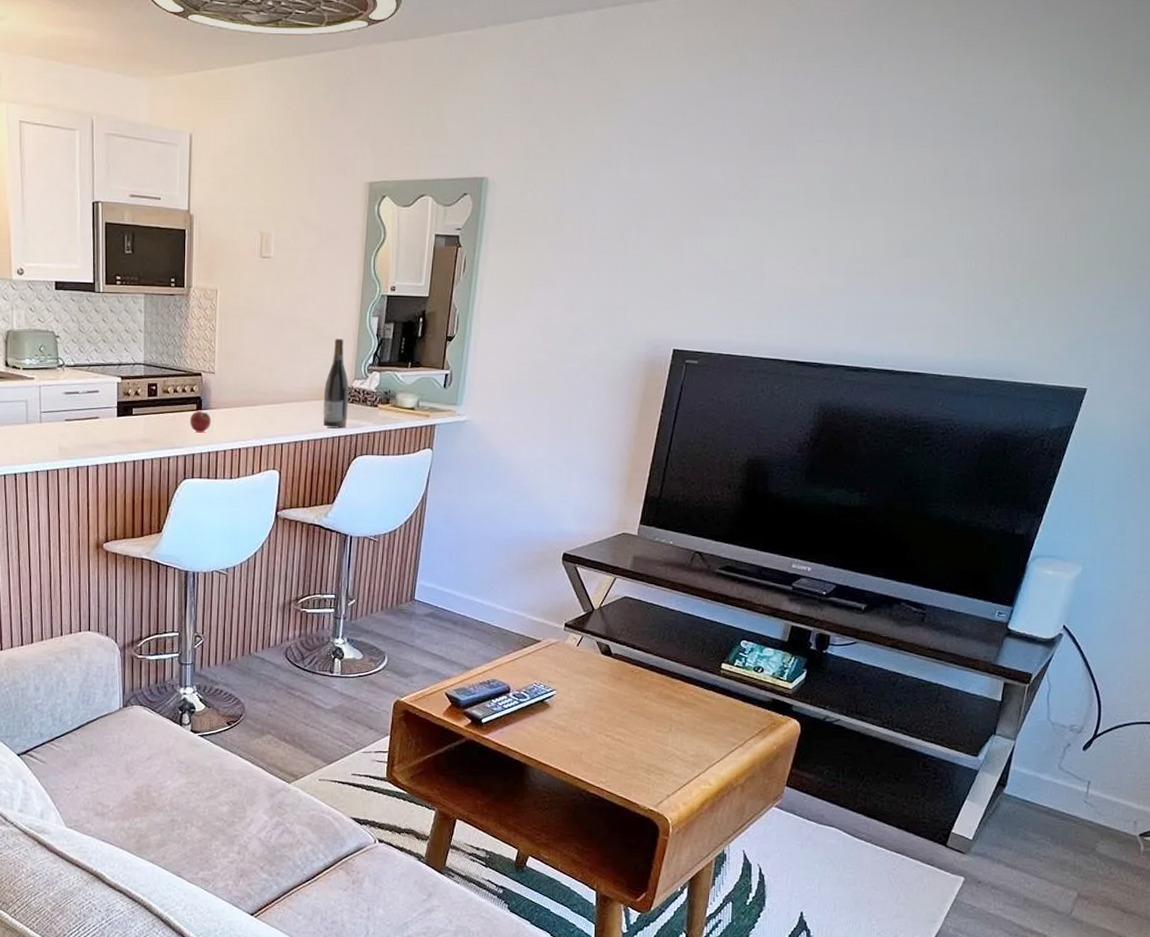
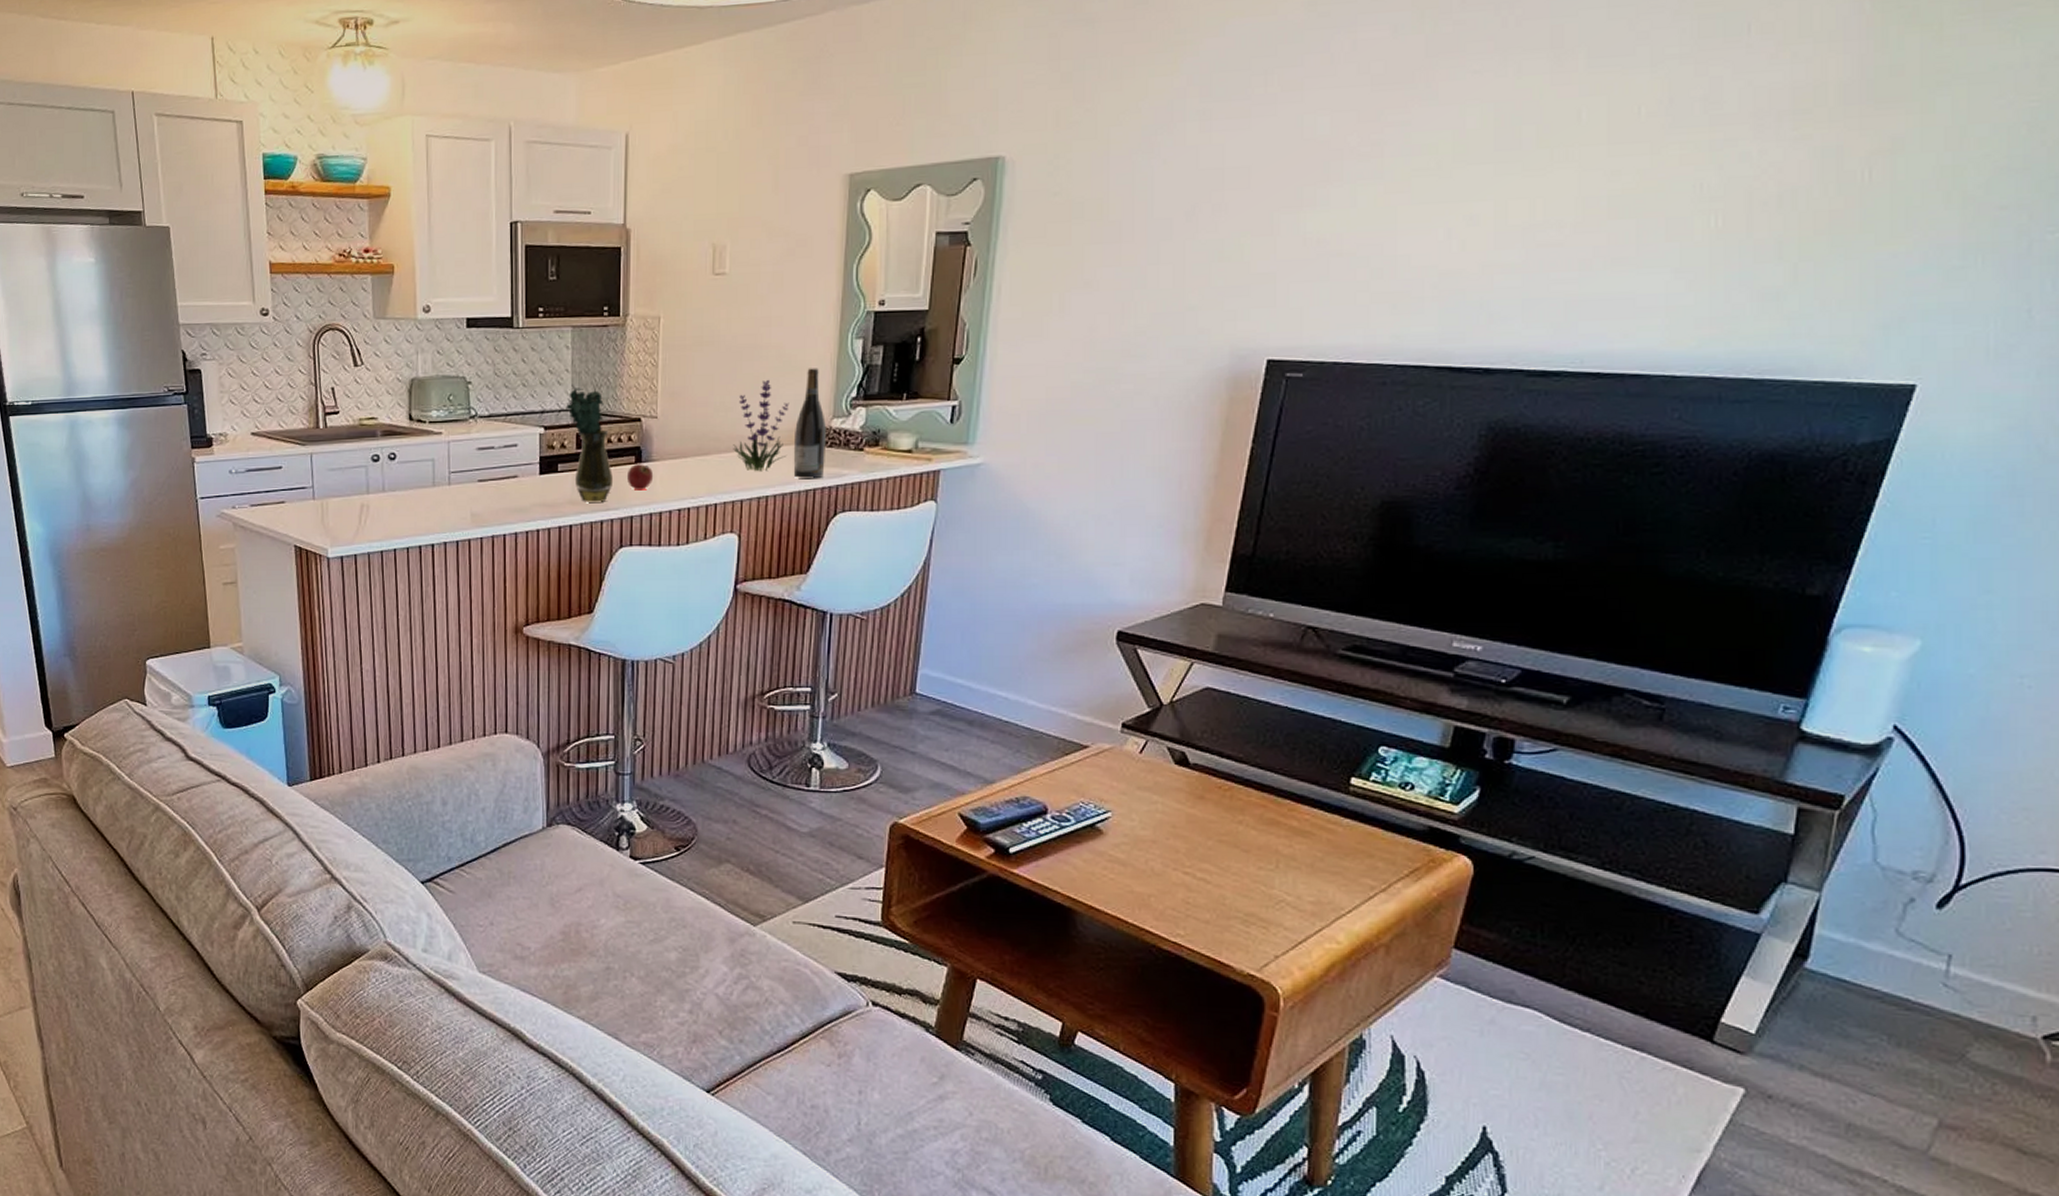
vase: none [139,342,179,441] -> present [566,384,614,502]
plant: none [275,346,320,421] -> present [733,379,789,472]

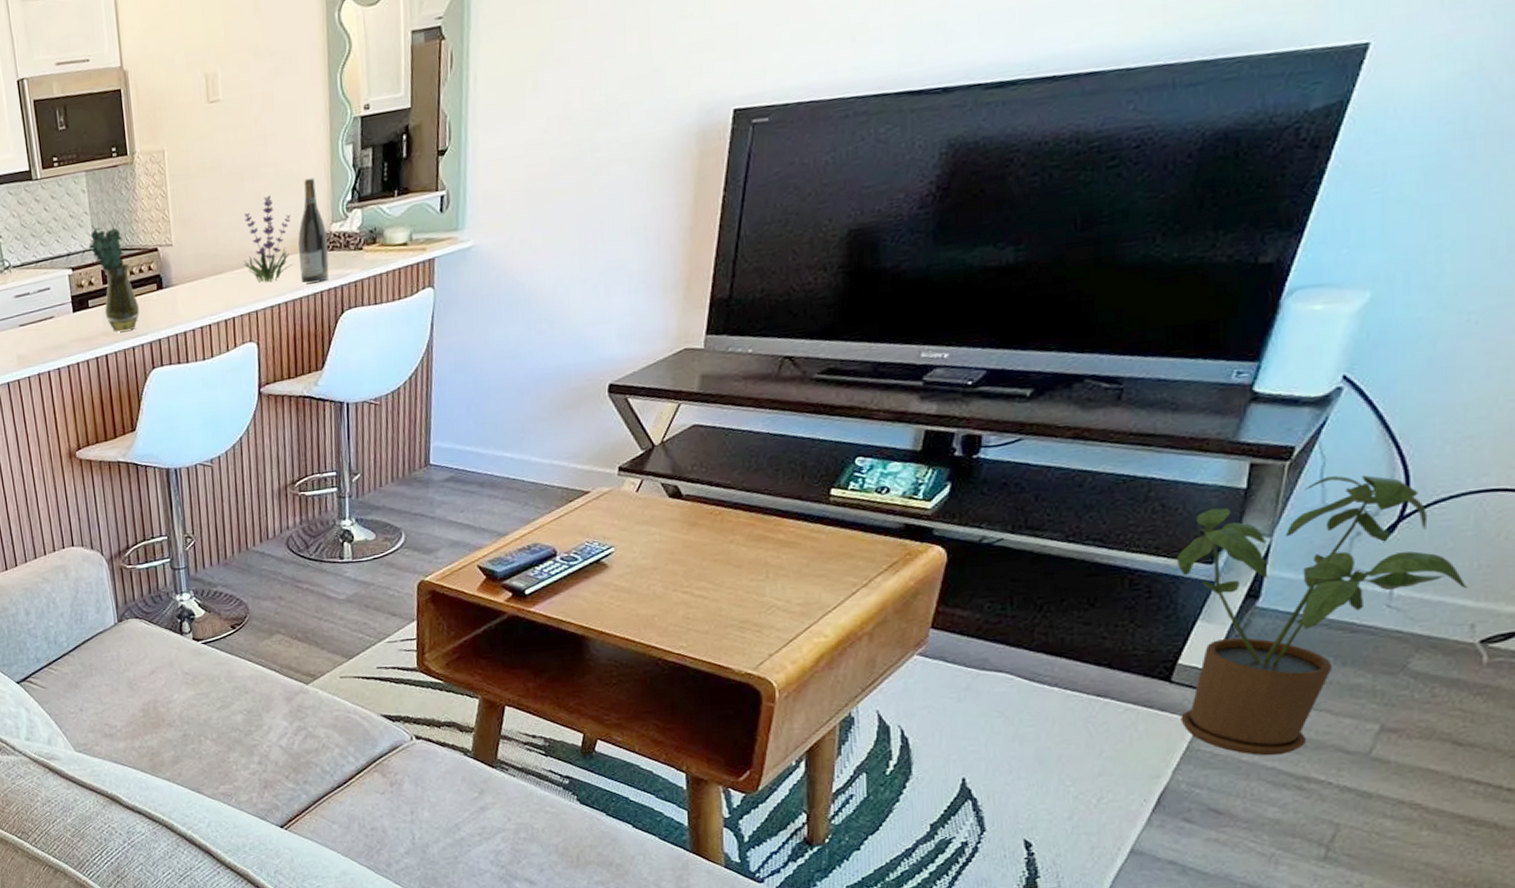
fruit: present [626,464,654,491] -> none [150,290,176,315]
house plant: none [1721,833,2027,1142] -> present [1178,475,1467,756]

